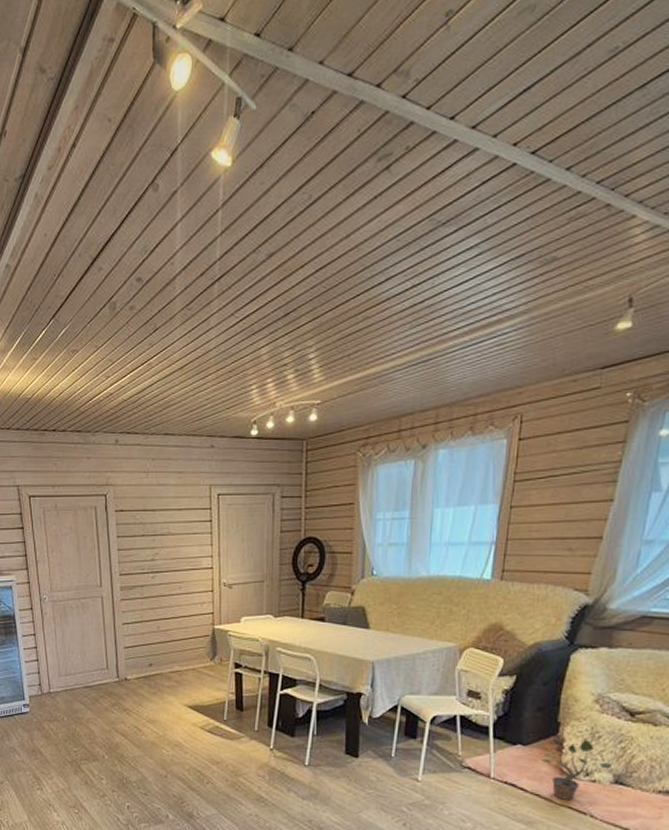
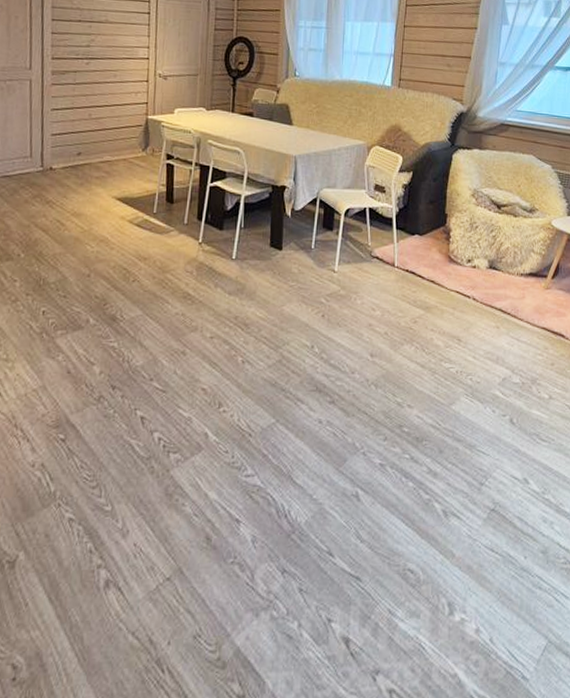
potted plant: present [540,738,613,800] -> none [433,228,488,285]

